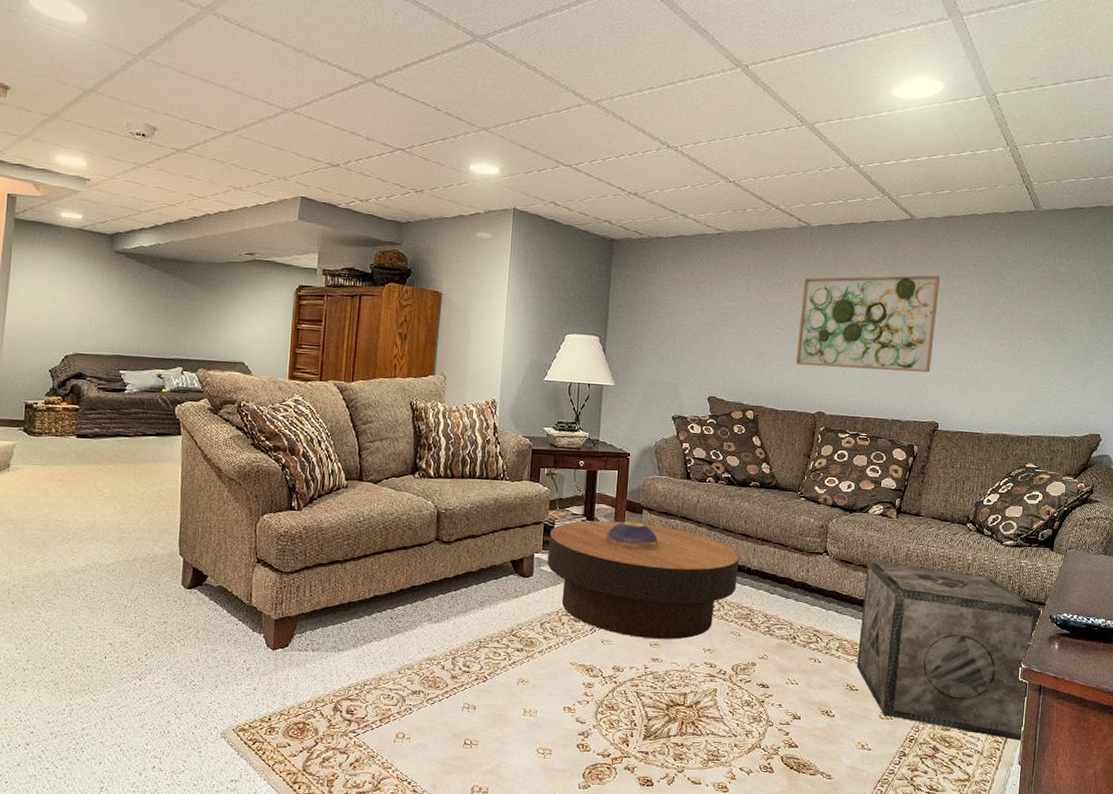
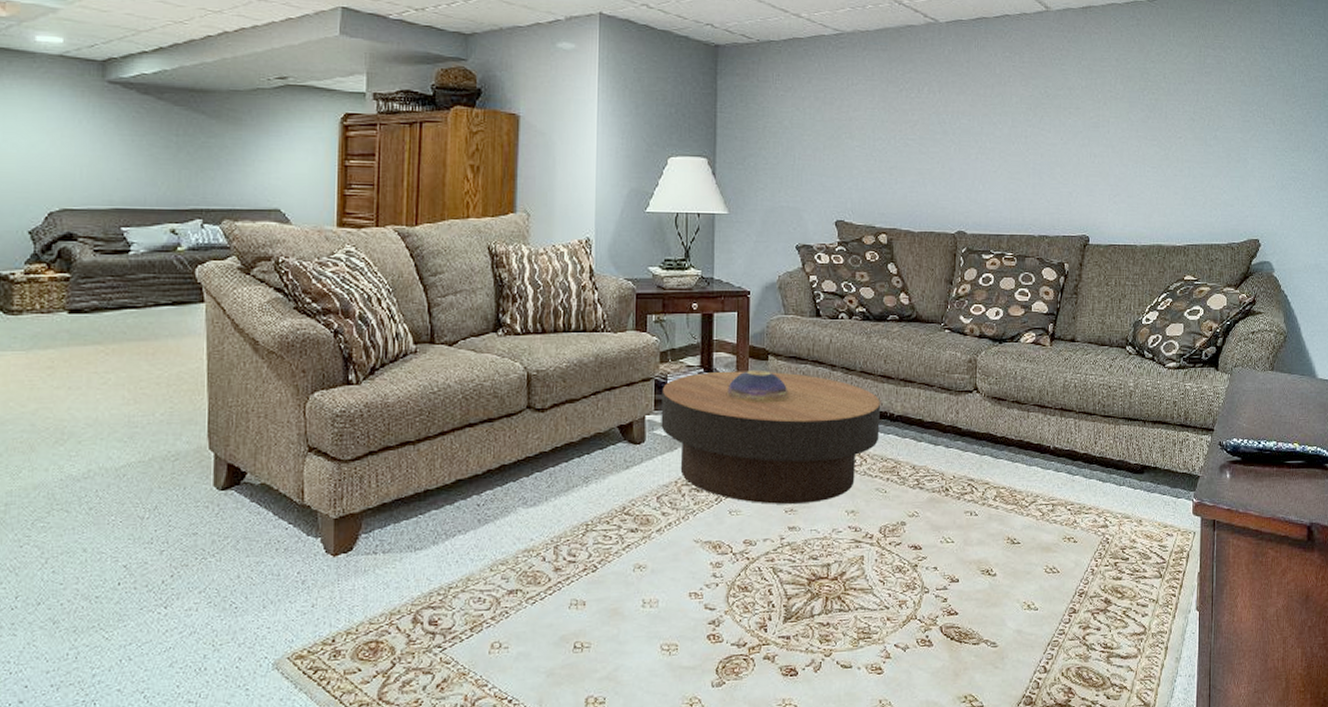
wall art: present [795,275,940,373] -> none [930,72,1081,181]
storage crate: present [857,560,1042,741] -> none [1017,395,1211,584]

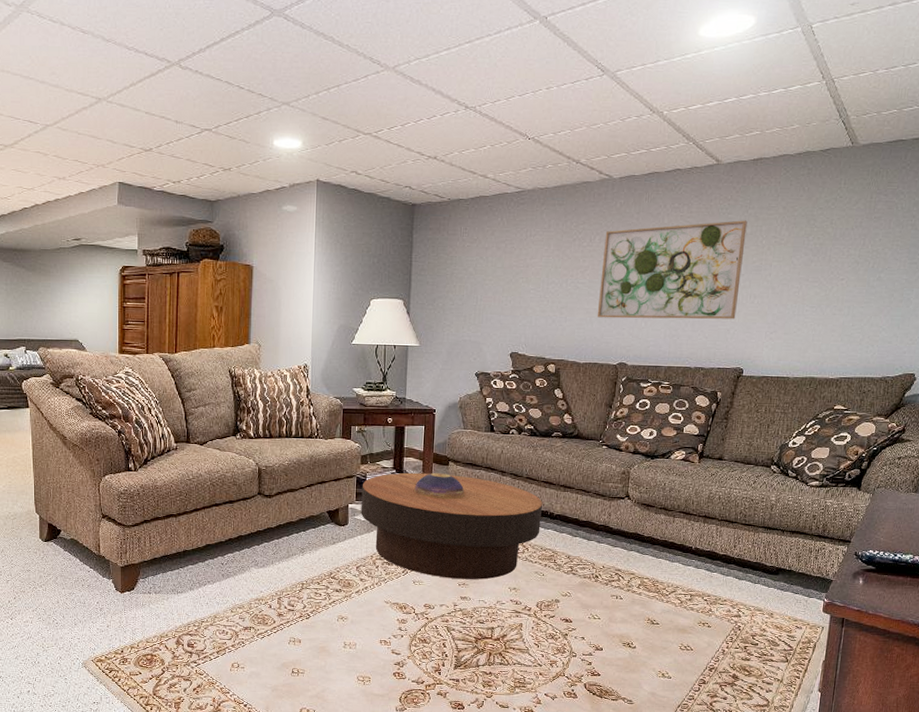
wall art: none [930,72,1081,181] -> present [597,220,748,319]

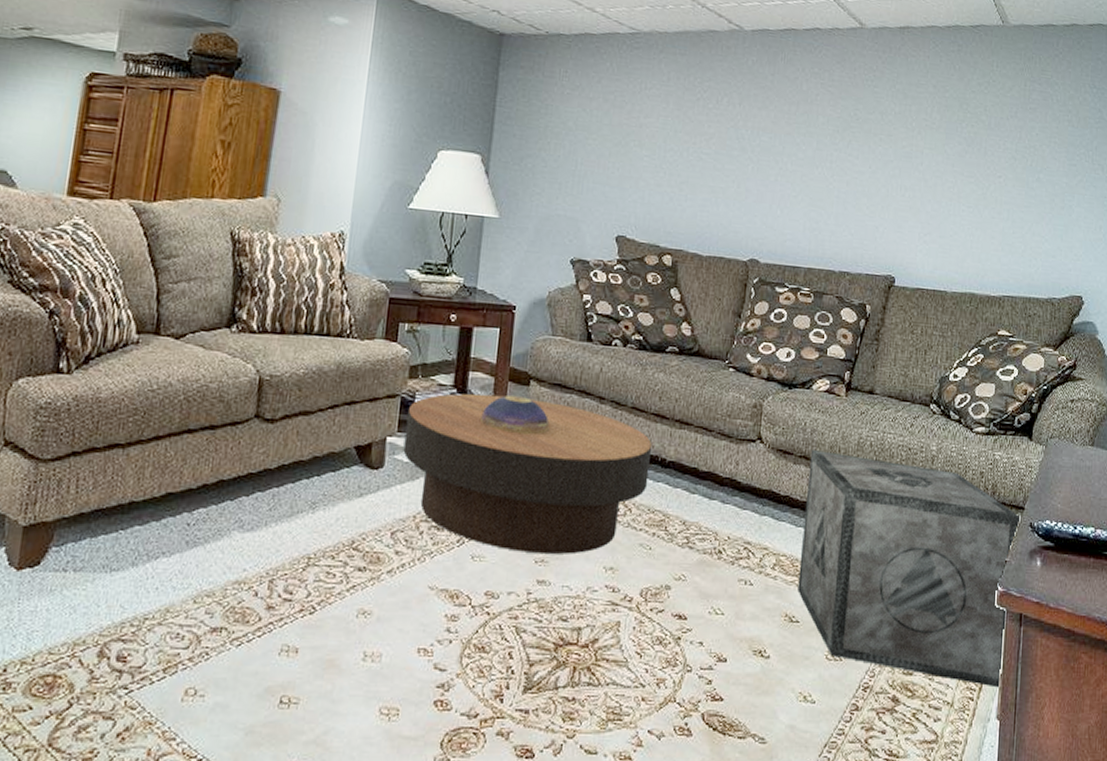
wall art: present [597,220,748,319] -> none [723,92,895,215]
storage crate: none [658,503,847,670] -> present [797,450,1021,688]

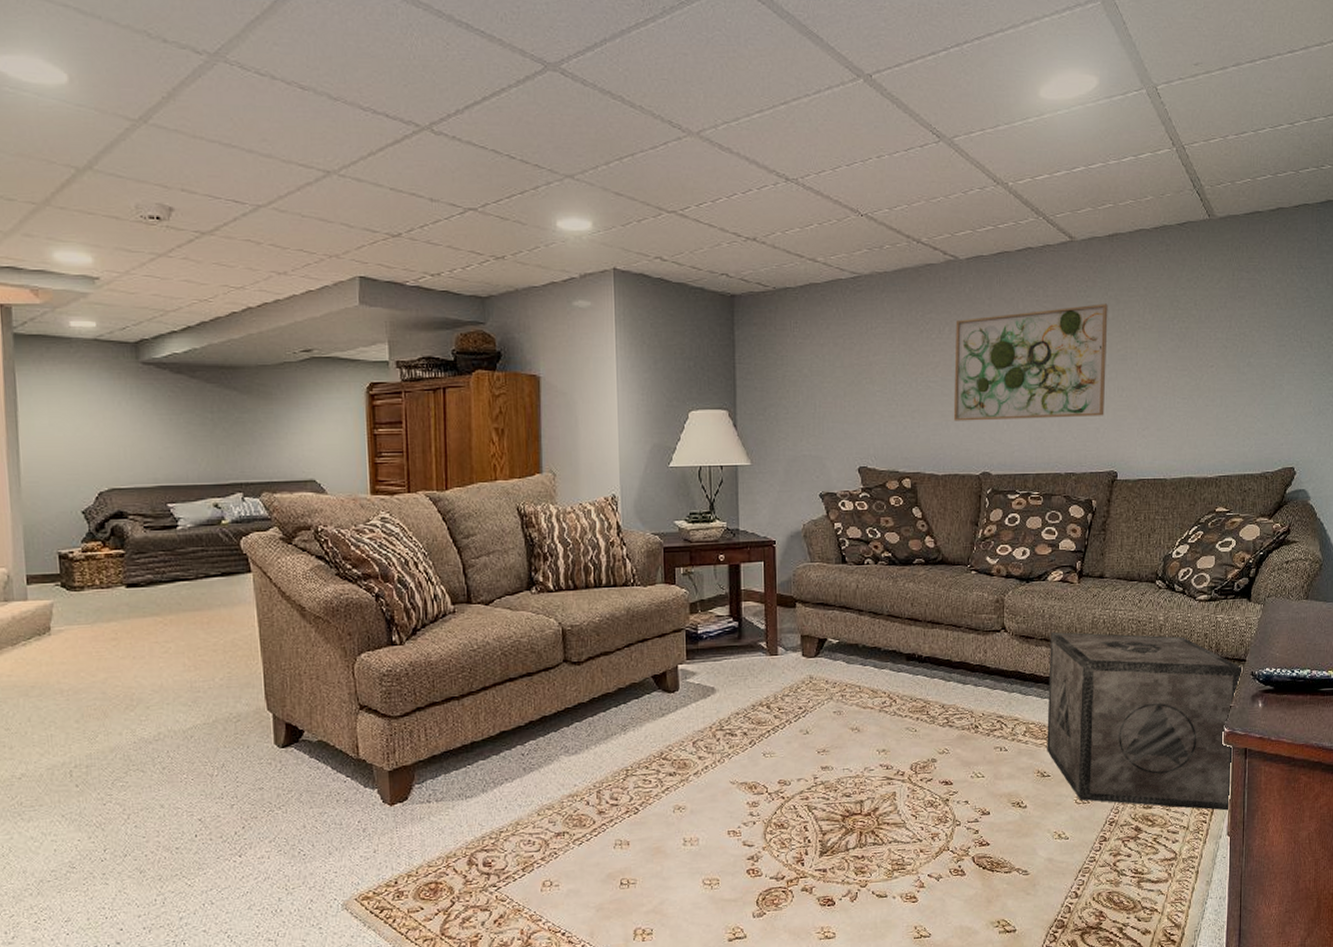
coffee table: present [403,393,651,554] -> none [693,618,908,746]
decorative bowl: present [480,394,550,435] -> none [757,616,817,650]
wall art: none [723,92,895,215] -> present [953,304,1108,421]

